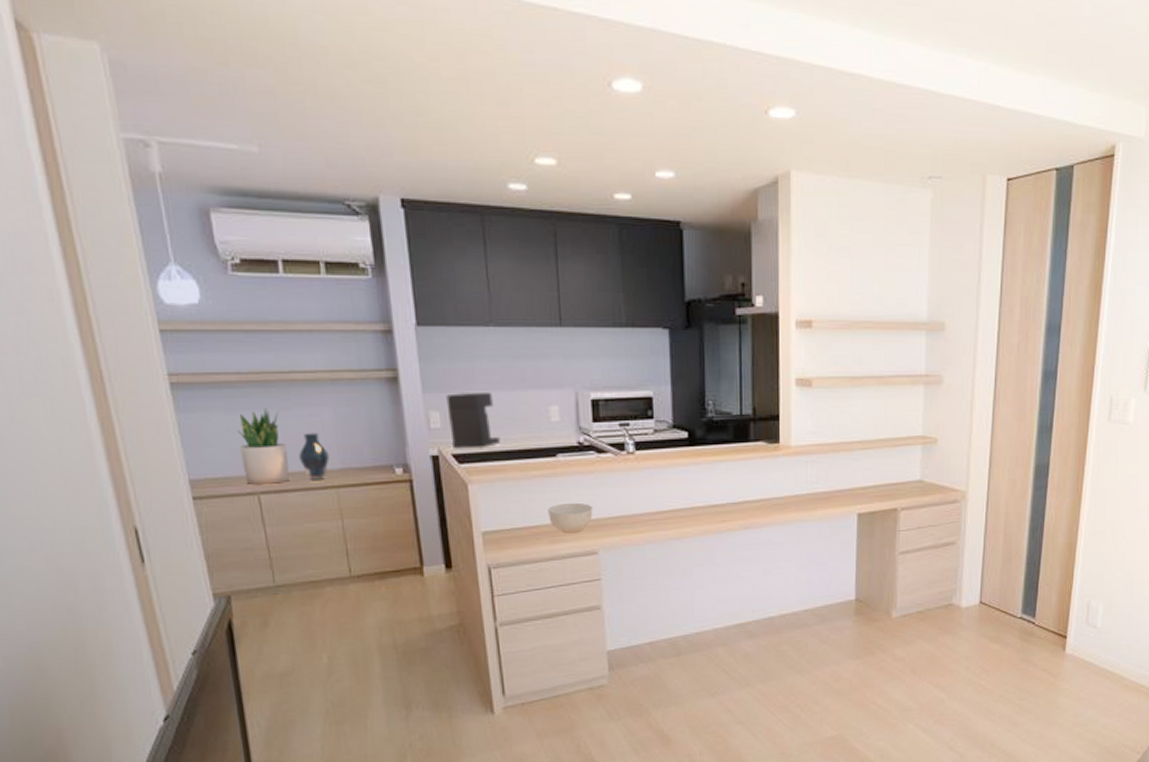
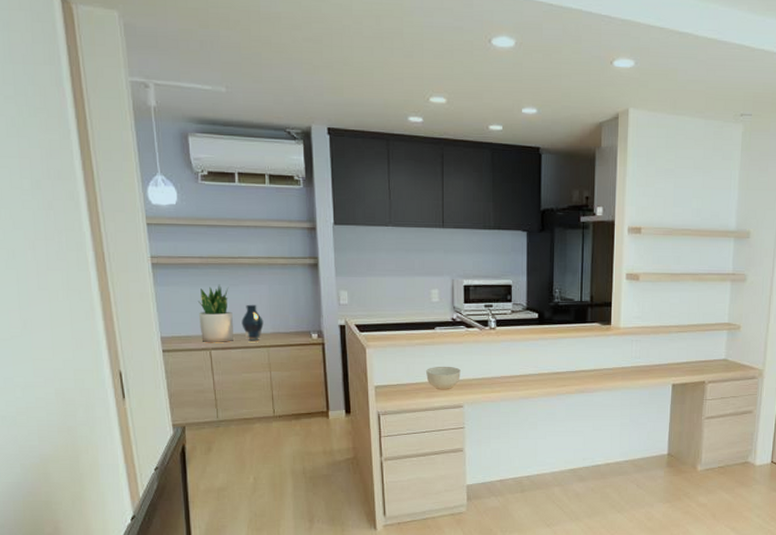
coffee maker: present [446,391,500,449] -> none [353,277,392,321]

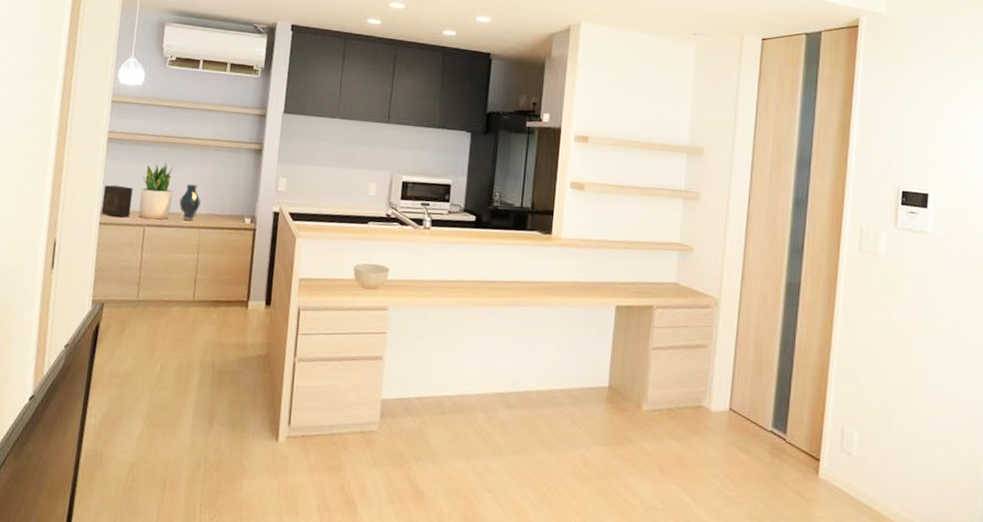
decorative box: none [159,311,193,344] -> present [101,184,133,218]

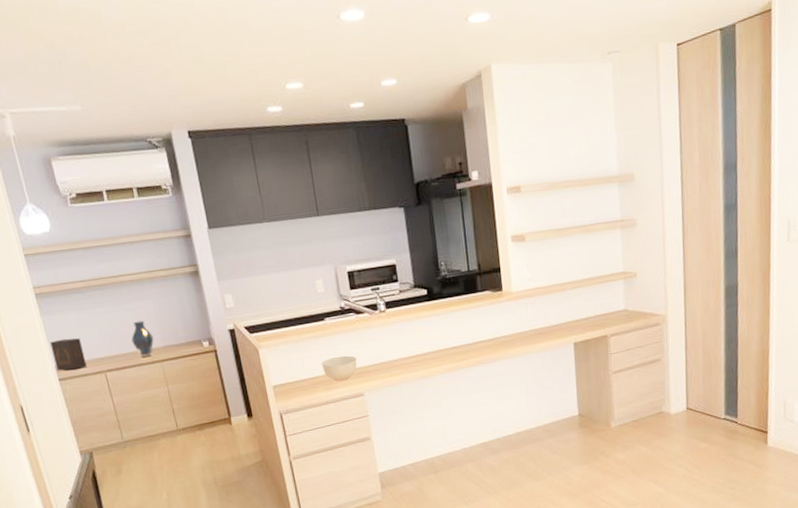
planter: present [139,162,175,220] -> none [85,305,126,366]

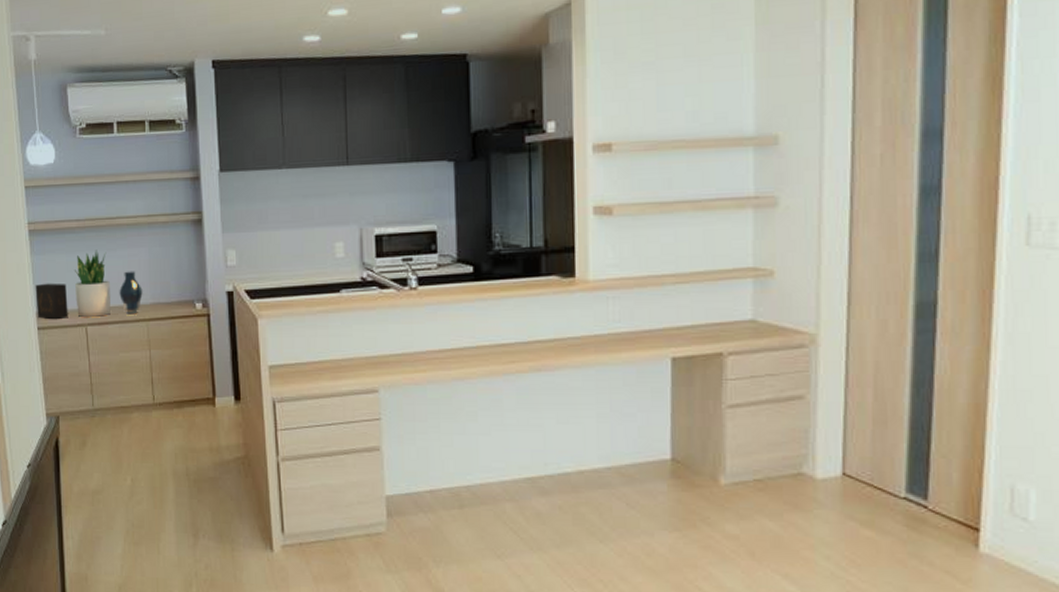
planter: none [85,305,126,366] -> present [74,249,111,318]
bowl: present [321,355,357,381] -> none [329,338,374,370]

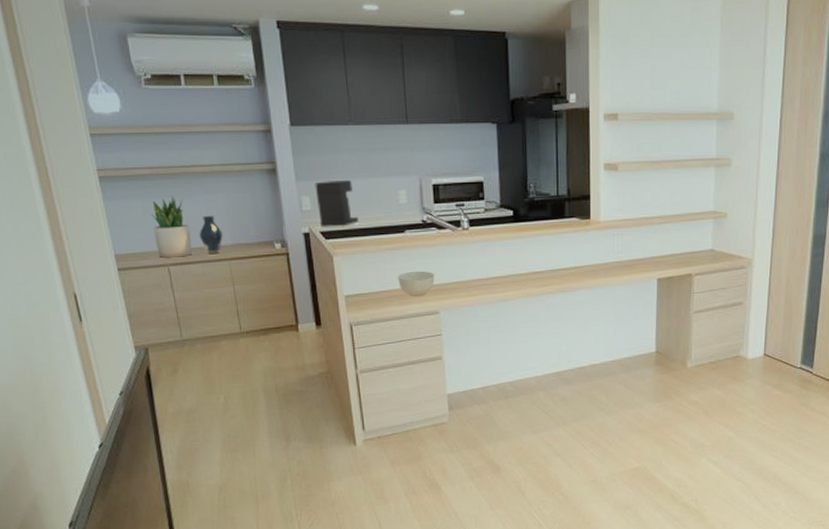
decorative box: present [35,283,68,320] -> none [111,227,149,261]
coffee maker: none [242,230,288,285] -> present [315,179,359,227]
bowl: none [329,338,374,370] -> present [397,271,435,297]

